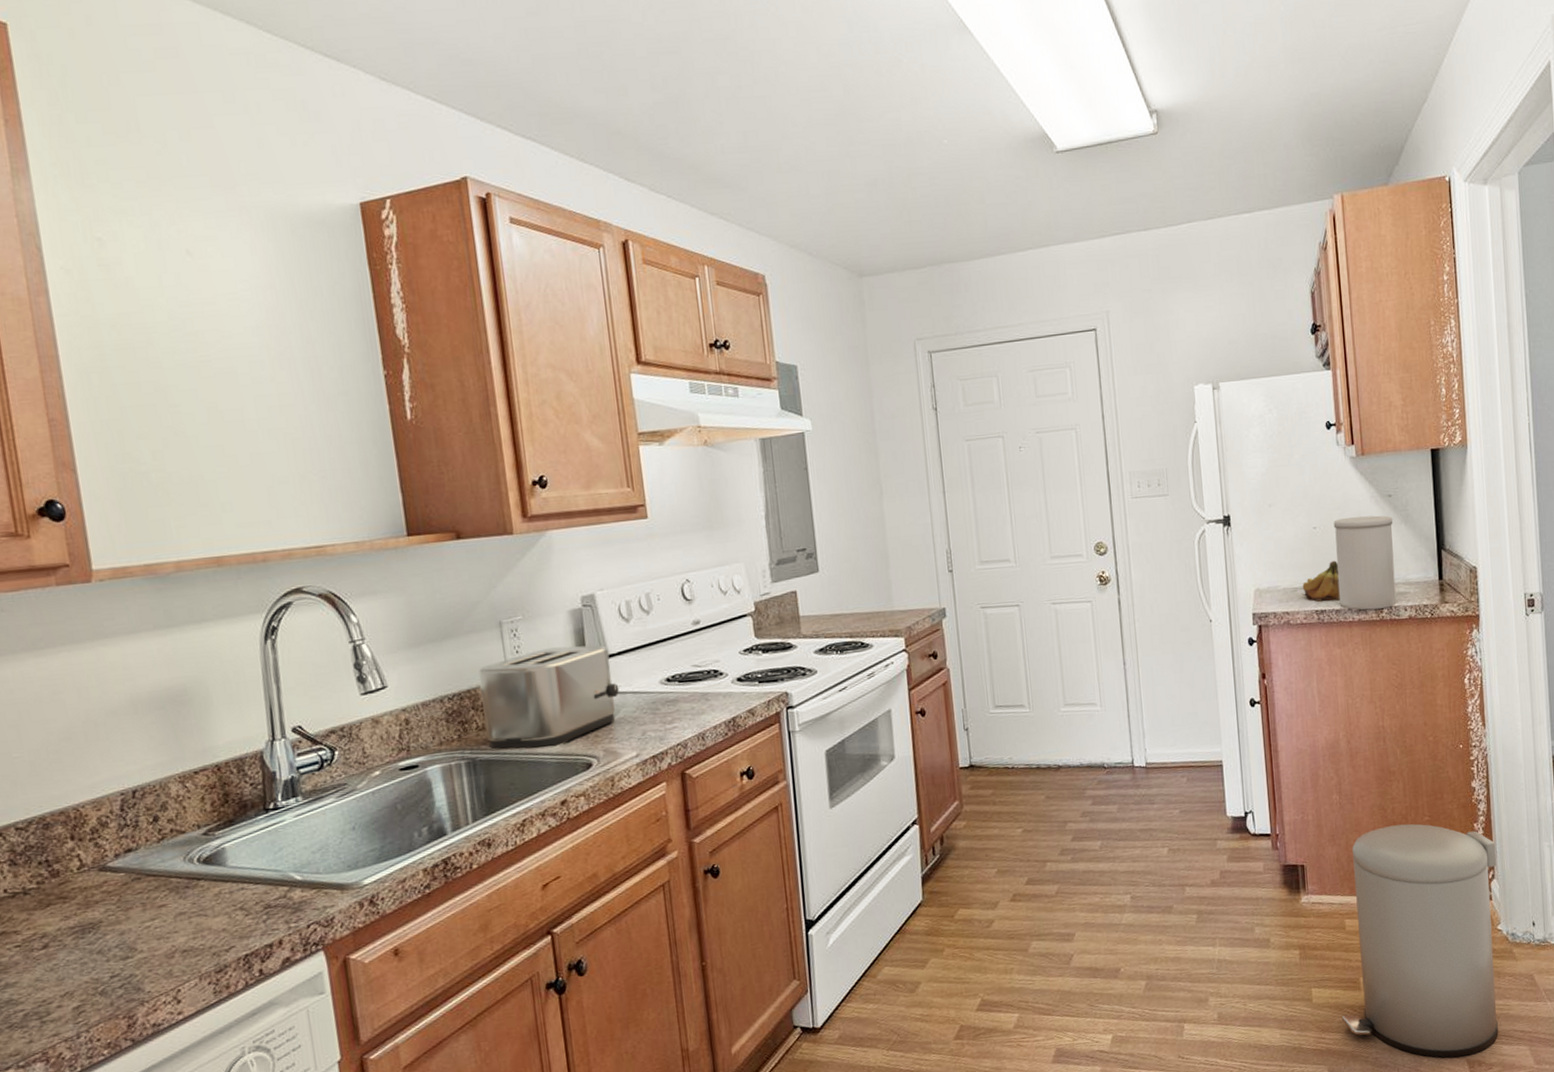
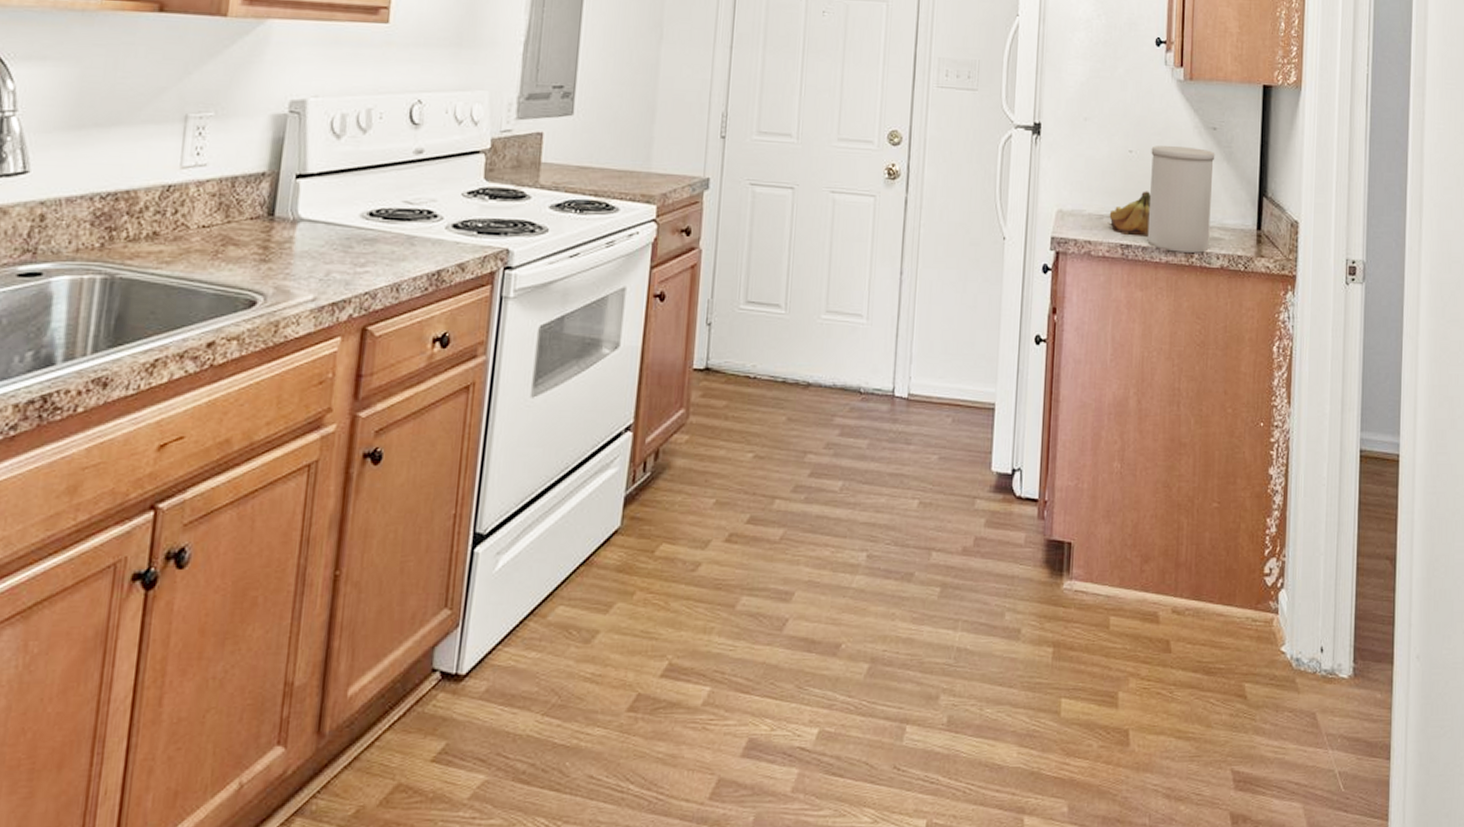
toaster: present [478,645,620,750] -> none [134,155,310,275]
pedal bin: present [1341,823,1498,1059] -> none [1091,508,1288,808]

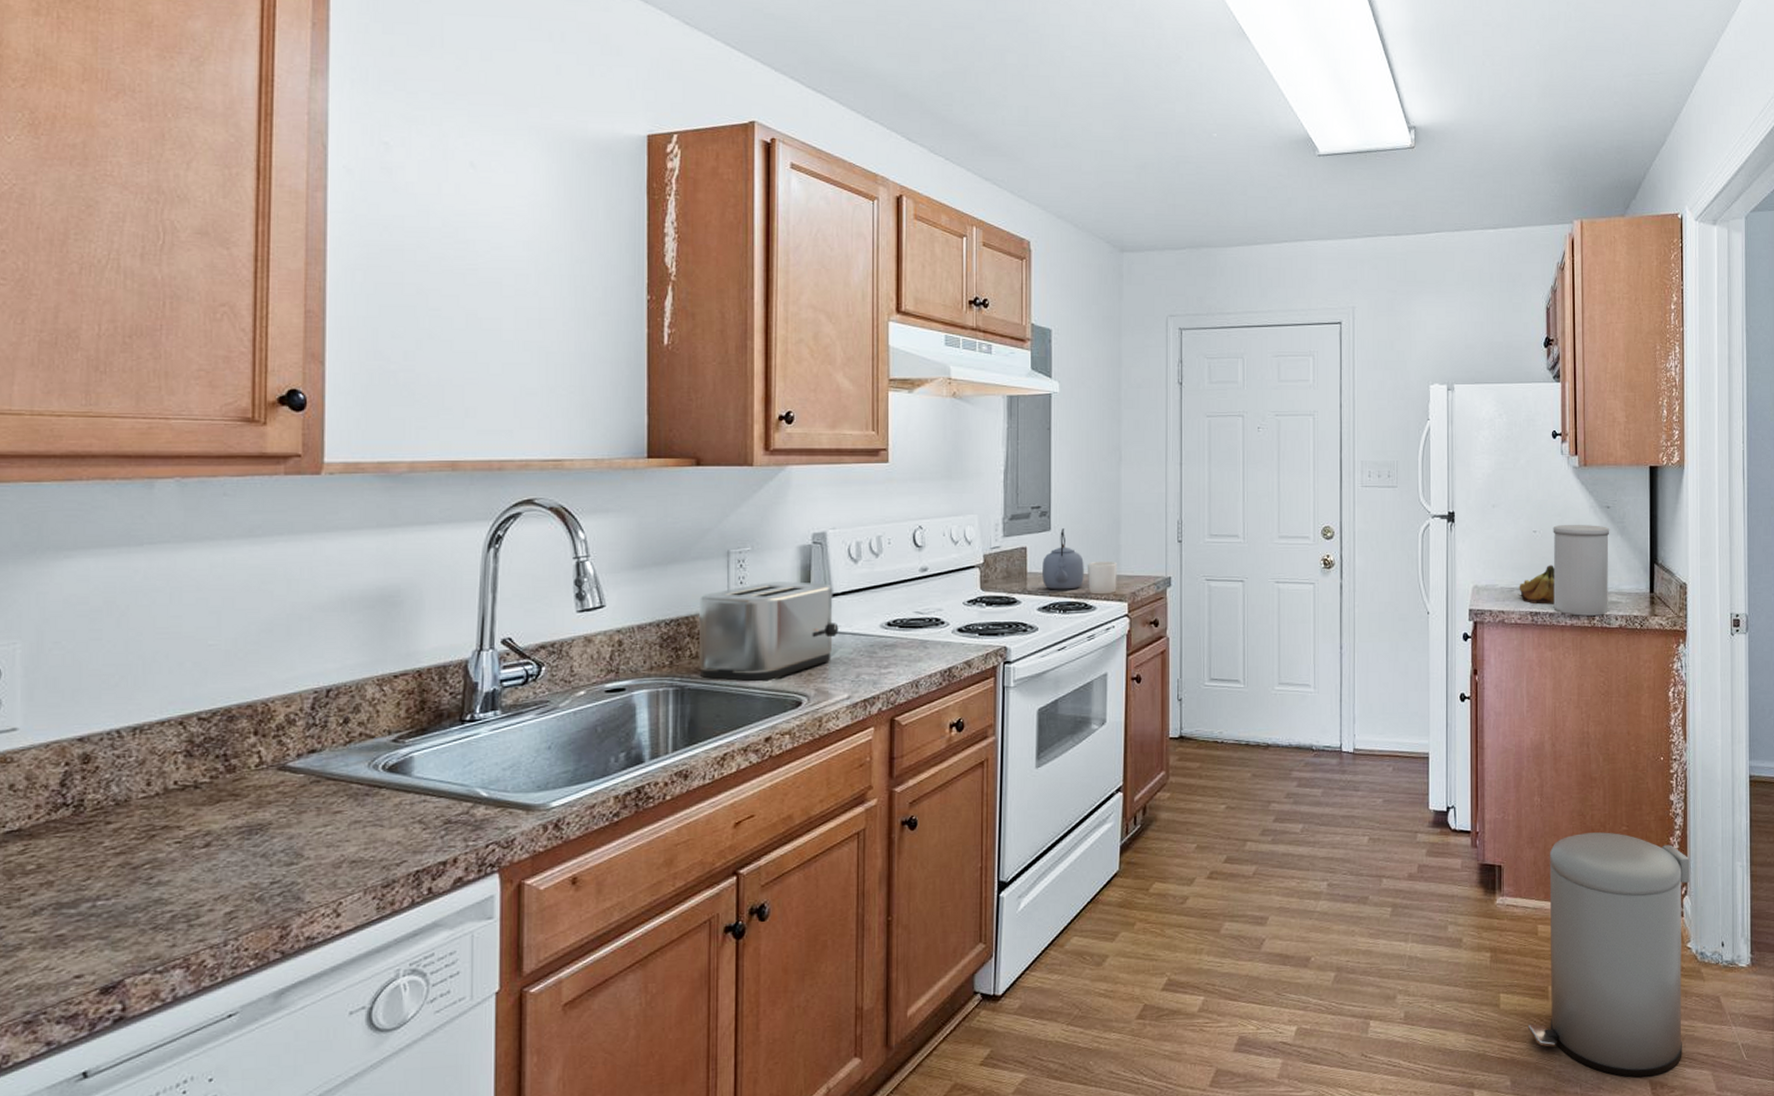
toaster: none [134,155,310,275] -> present [698,581,839,682]
teakettle: none [558,113,609,186] -> present [1042,528,1084,590]
mug: none [611,154,648,194] -> present [1088,560,1117,595]
pedal bin: none [1091,508,1288,808] -> present [1527,832,1690,1078]

